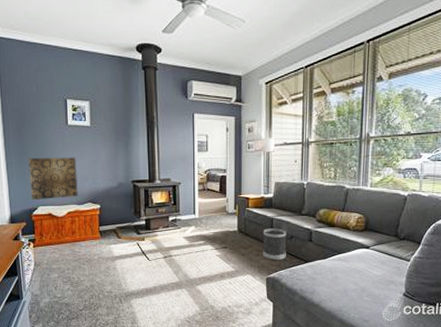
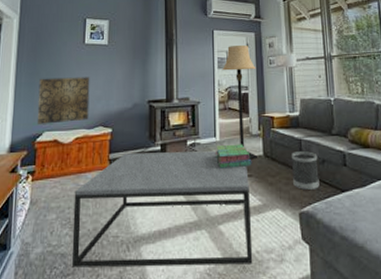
coffee table: none [71,226,225,315] -> present [72,151,253,268]
stack of books: none [195,221,227,241] -> present [216,144,252,169]
lamp: none [201,130,235,234] -> present [222,45,257,160]

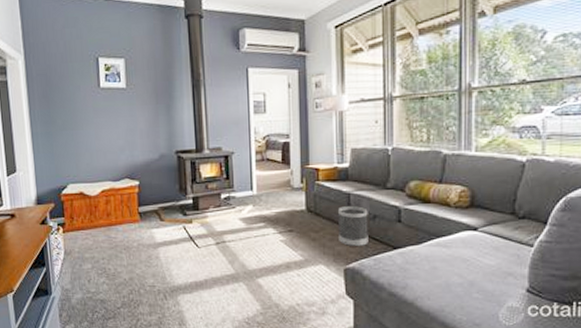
wall art: present [36,77,90,124] -> none [56,125,113,176]
coffee table: present [72,151,253,268] -> none [106,205,293,315]
stack of books: present [216,144,252,169] -> none [253,198,293,223]
lamp: present [222,45,257,160] -> none [258,86,299,214]

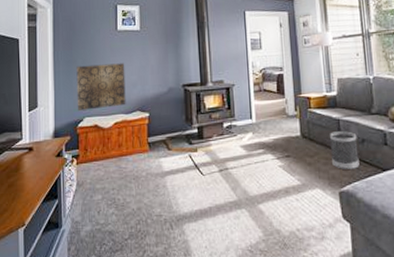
wall art: none [56,125,113,176] -> present [76,63,126,110]

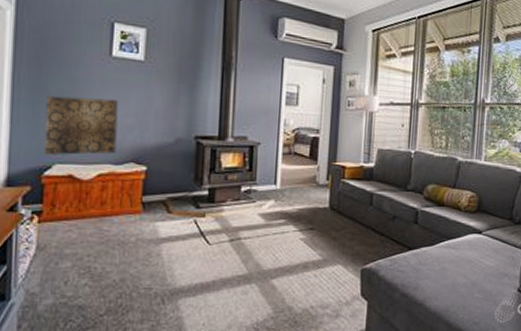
wastebasket: present [329,131,360,170] -> none [359,206,389,247]

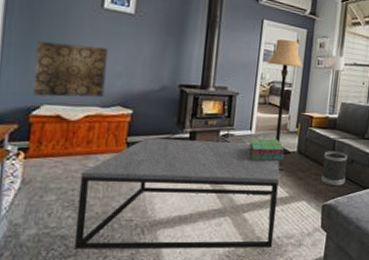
coffee table: none [93,197,310,321] -> present [75,138,280,250]
stack of books: none [274,193,316,220] -> present [248,138,285,161]
lamp: none [290,79,332,212] -> present [267,39,303,155]
wastebasket: none [359,206,389,247] -> present [321,151,348,187]

